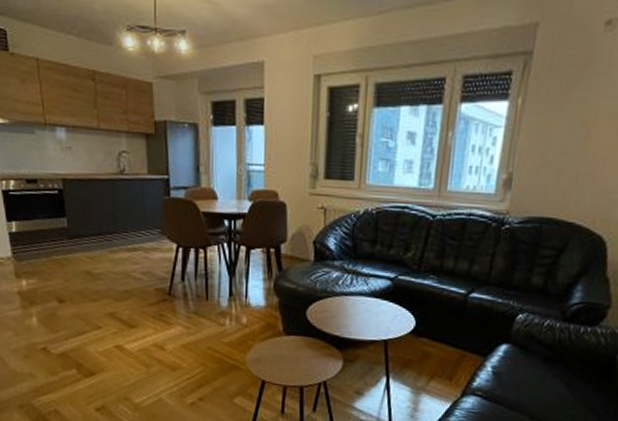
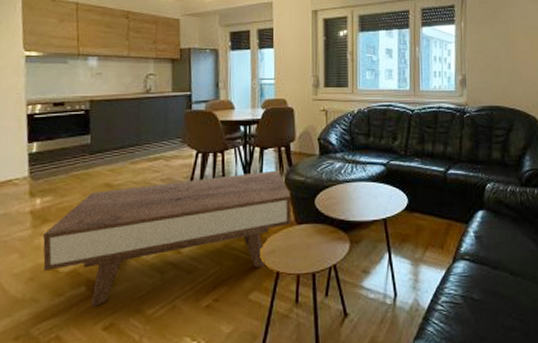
coffee table: none [33,273,280,389] -> present [43,170,291,306]

